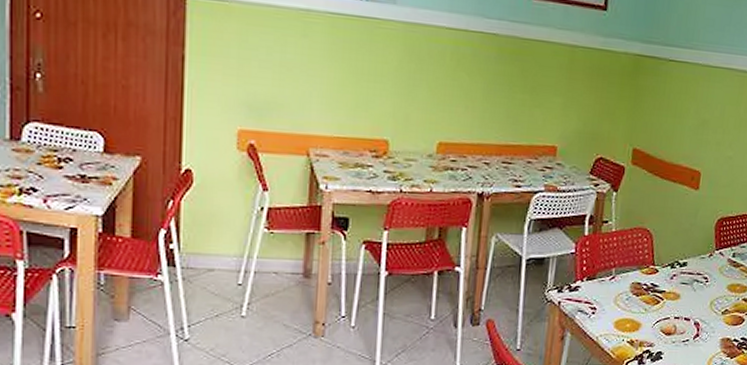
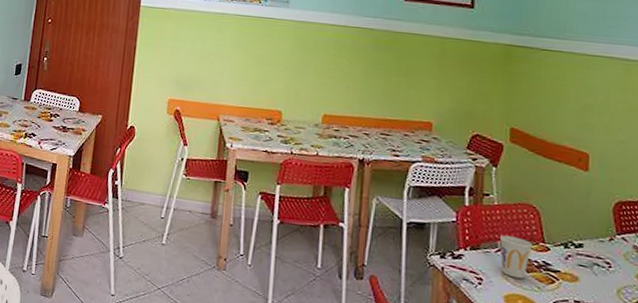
cup: none [614,262,643,303] -> present [499,235,532,279]

